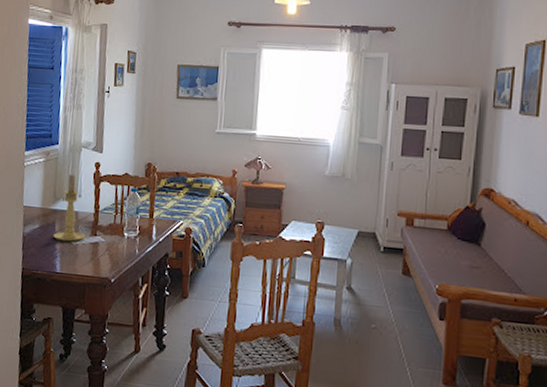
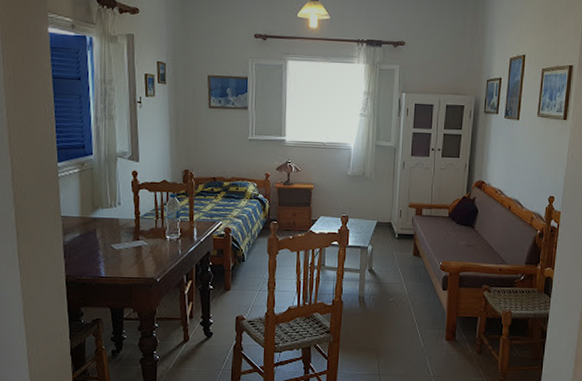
candle holder: present [53,174,86,242] -> none [95,183,128,247]

